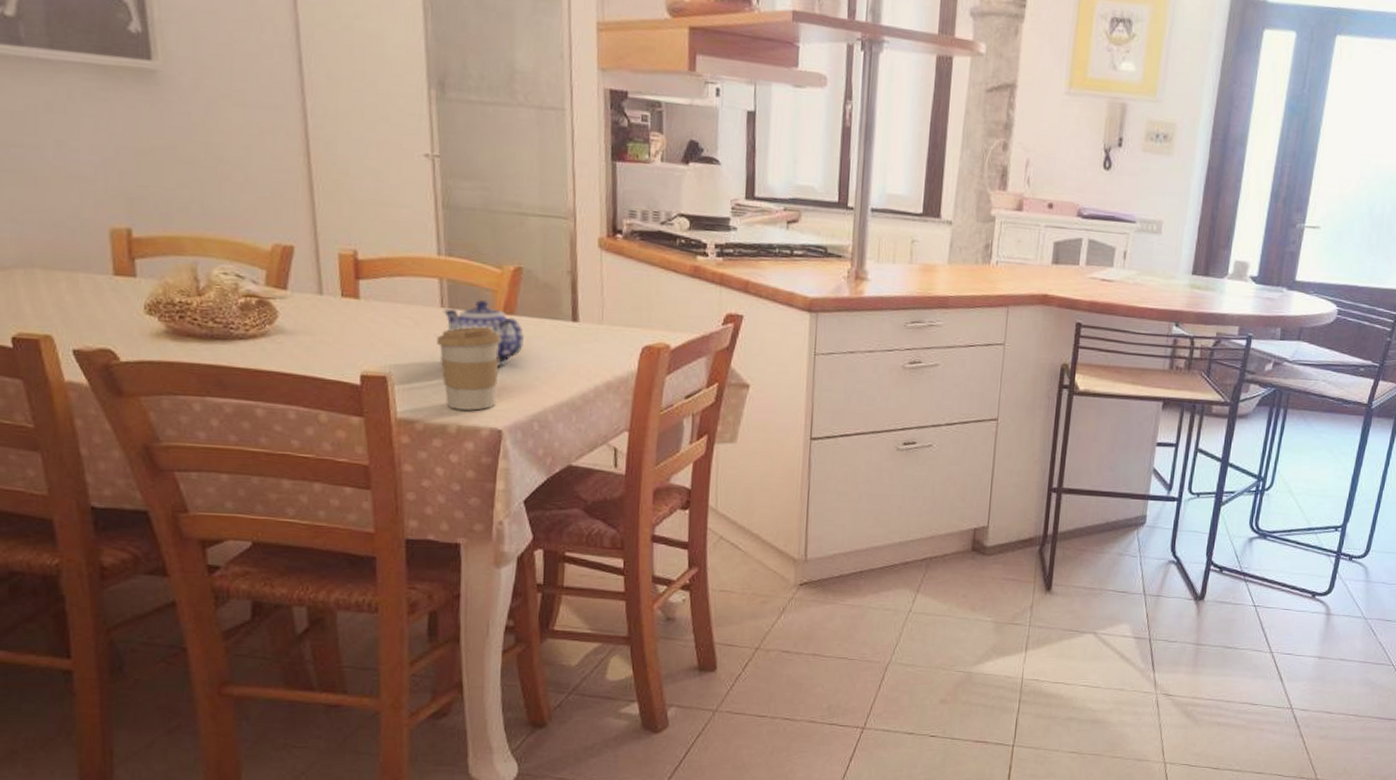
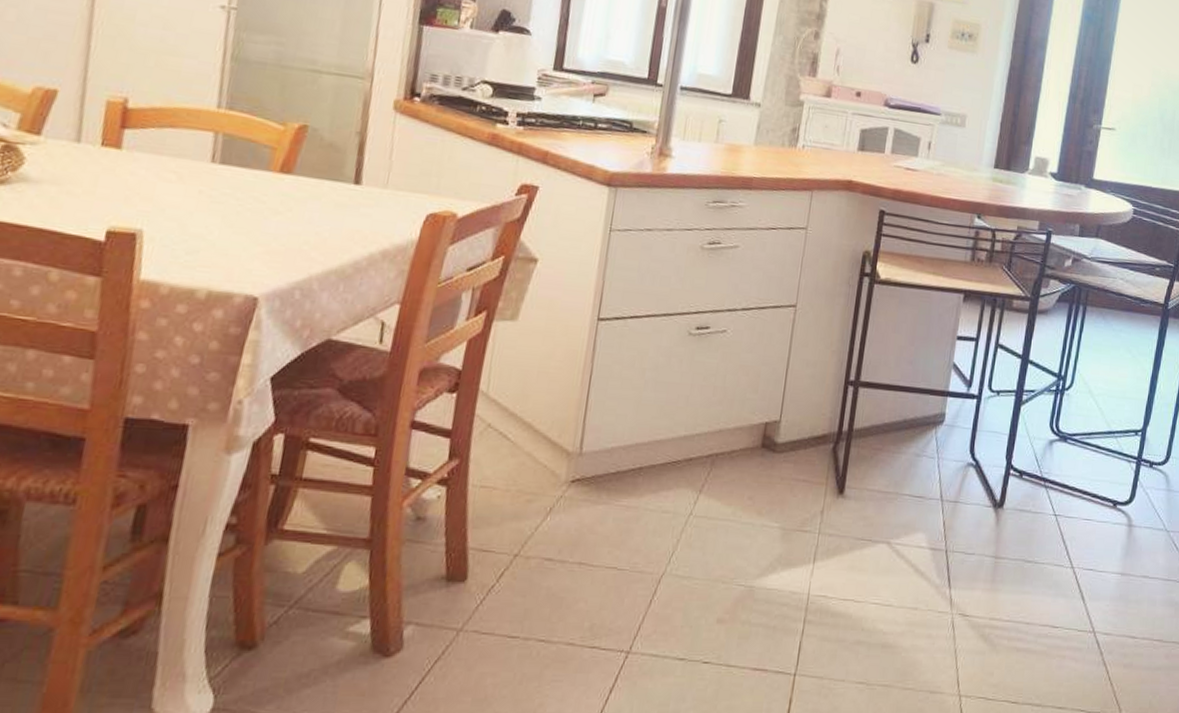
coffee cup: present [437,326,501,411] -> none [200,184,272,275]
teapot: present [443,300,525,366] -> none [212,157,300,228]

